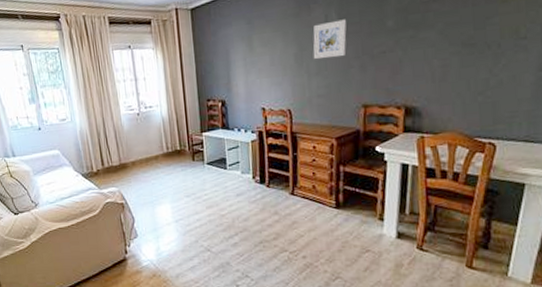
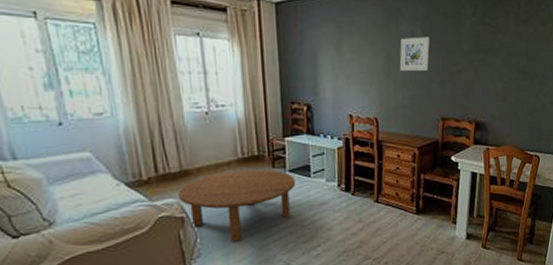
coffee table: none [119,162,214,227] -> present [178,169,296,242]

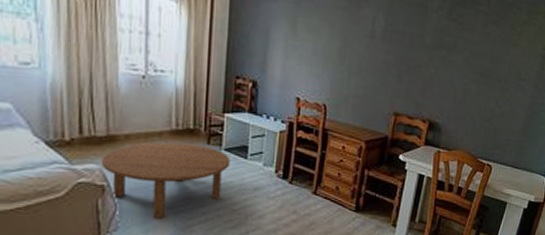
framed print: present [399,37,430,72] -> none [356,23,391,62]

